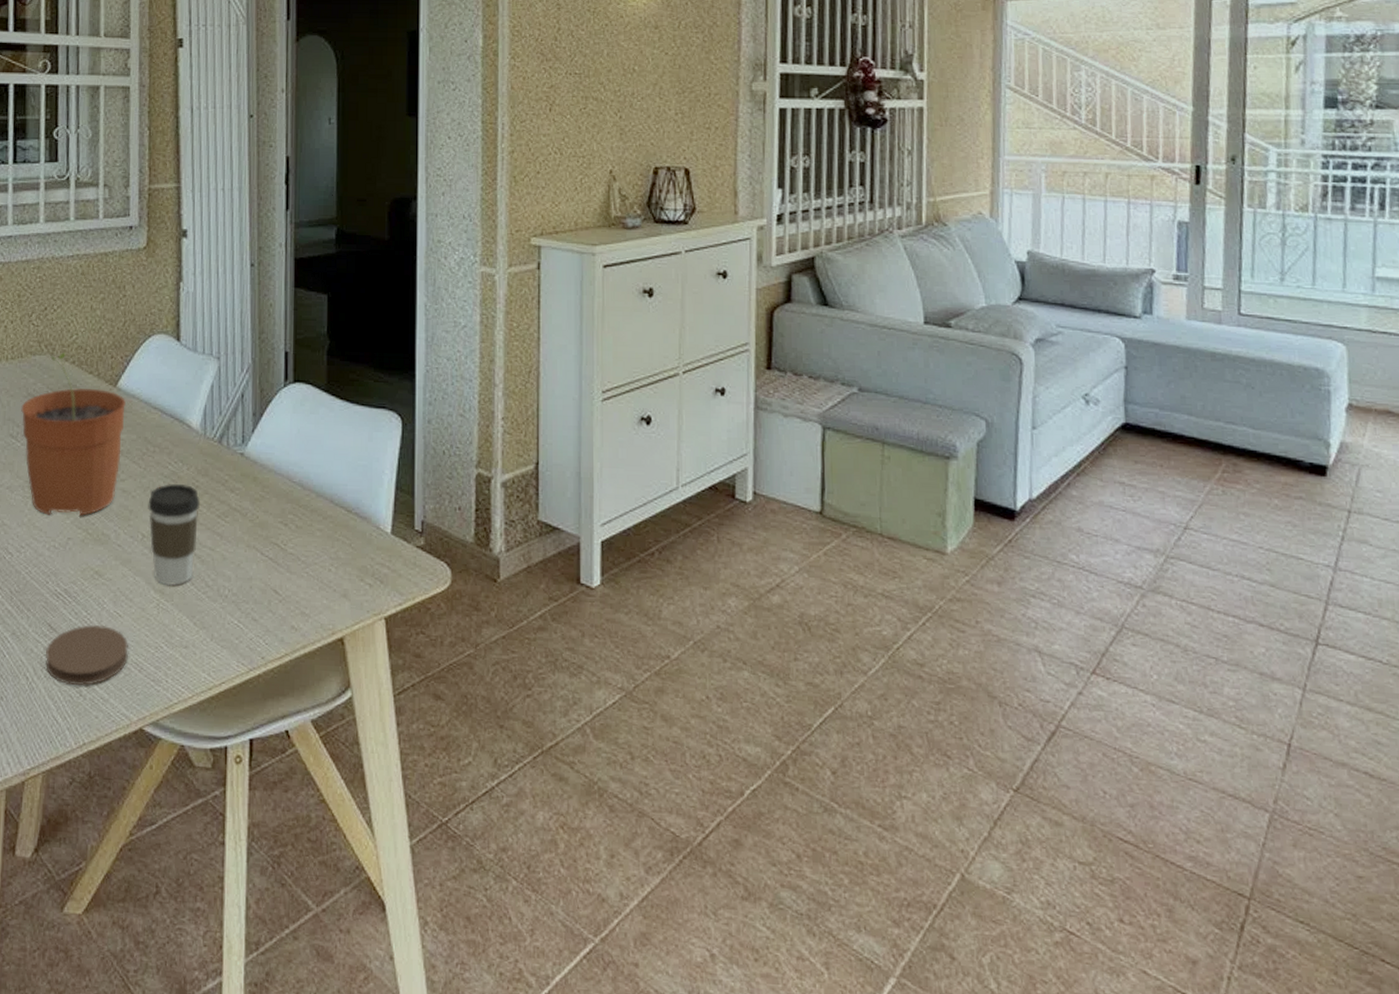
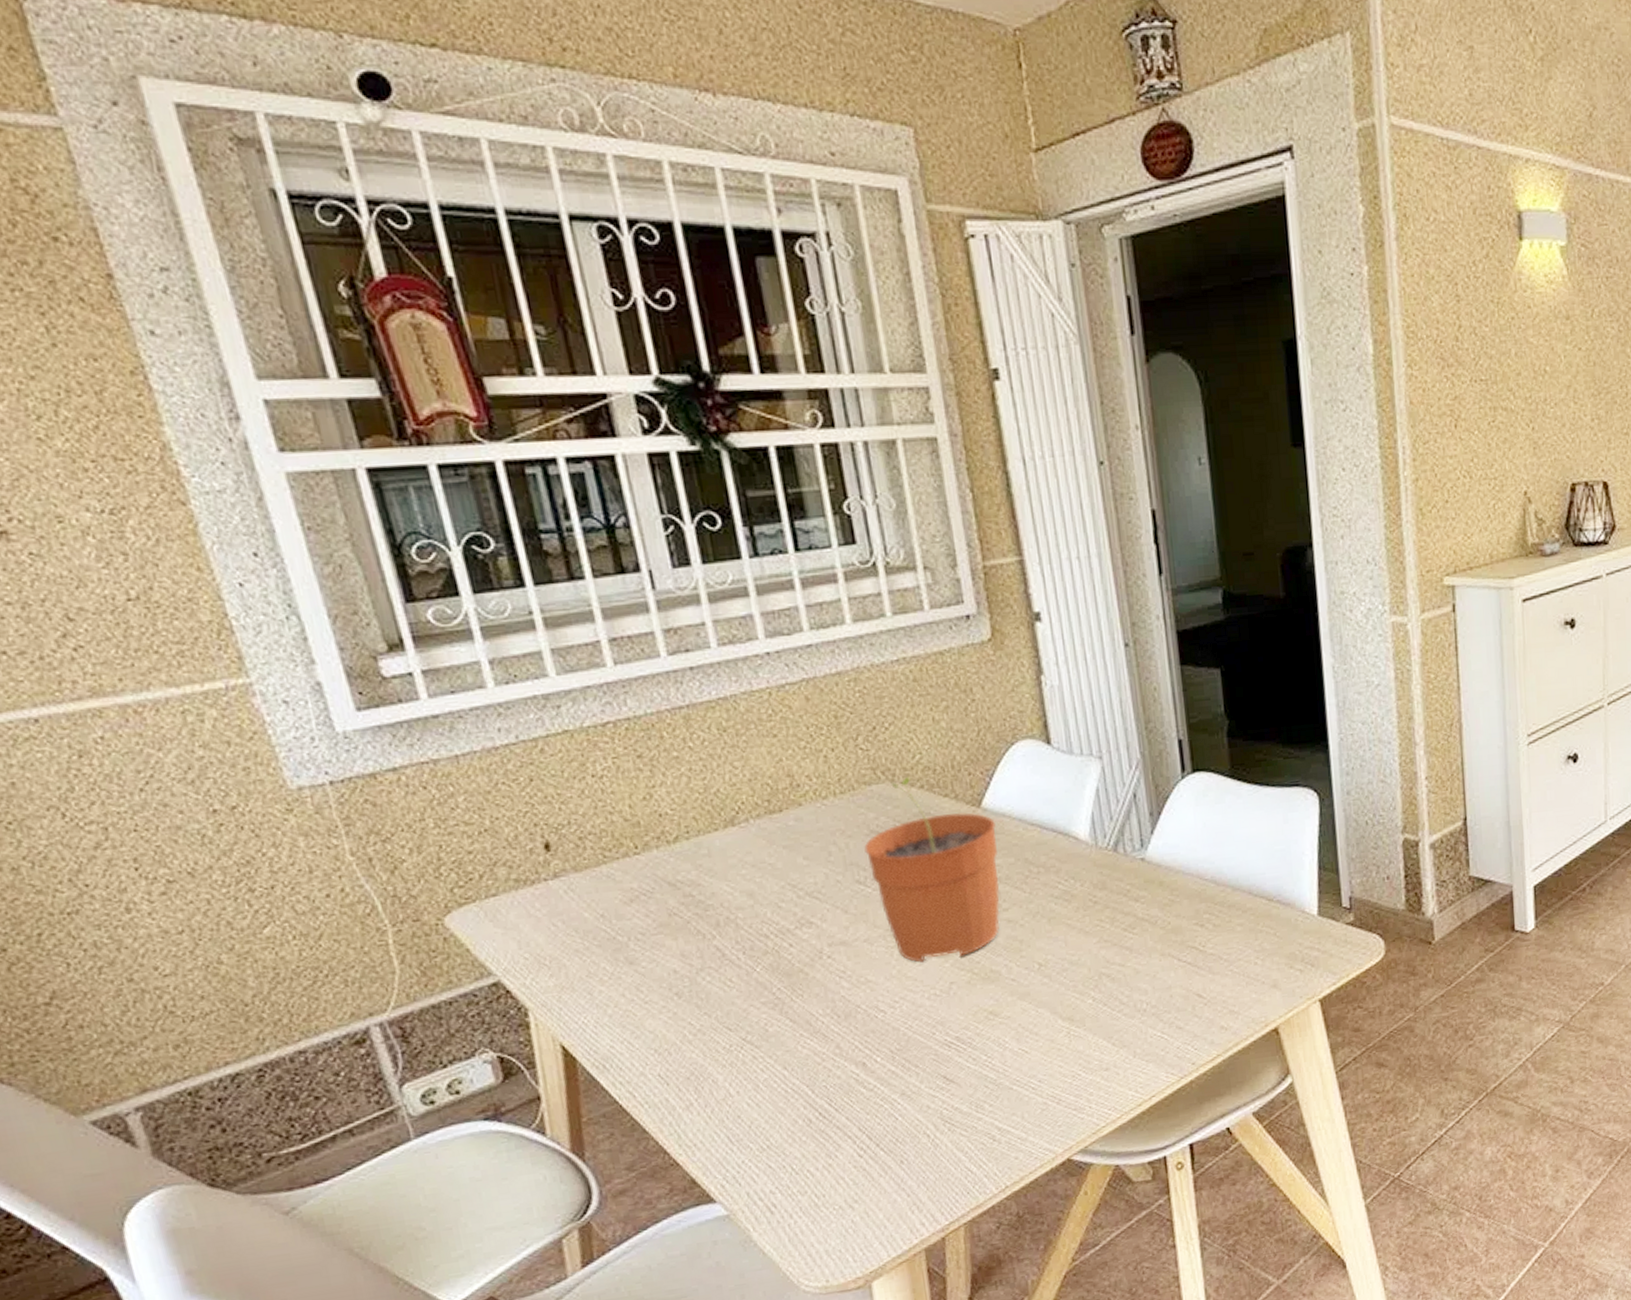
coaster: present [45,624,128,685] -> none [945,1065,1043,1133]
coffee cup: present [148,484,200,586] -> none [1040,902,1105,1012]

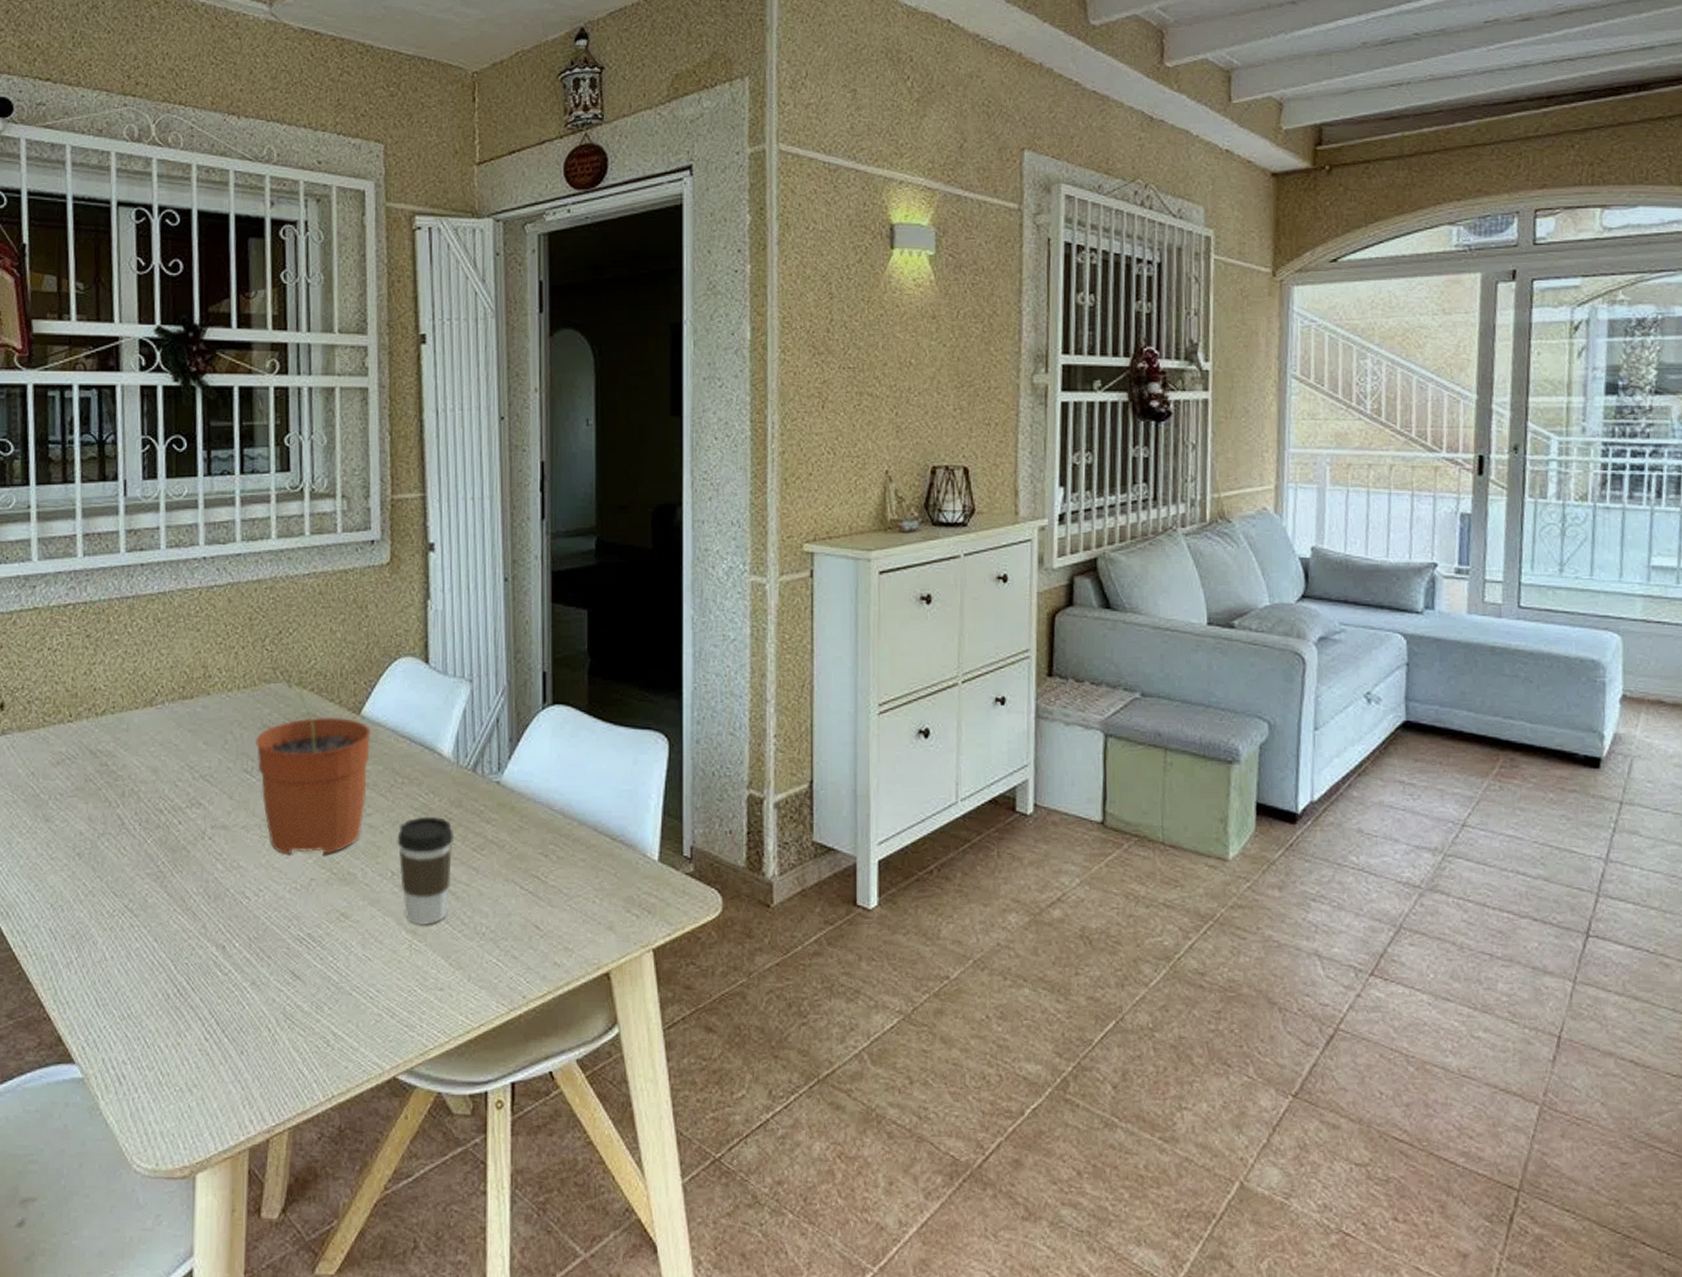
coffee cup: none [1040,902,1105,1012] -> present [397,817,453,926]

